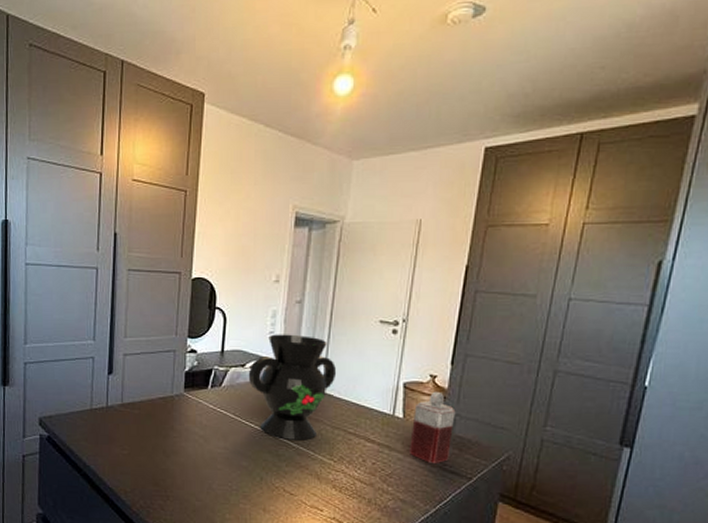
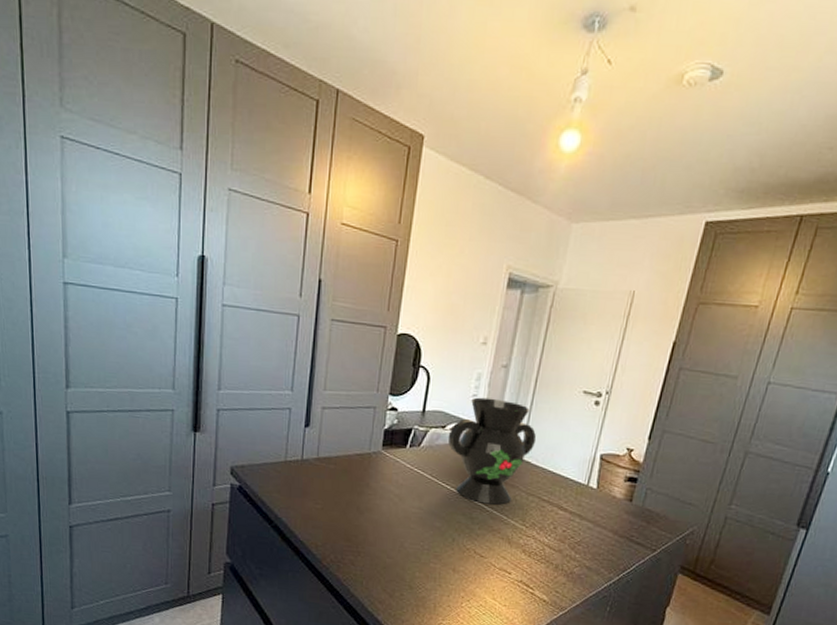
perfume bottle: present [408,391,456,465] -> none [598,464,648,535]

